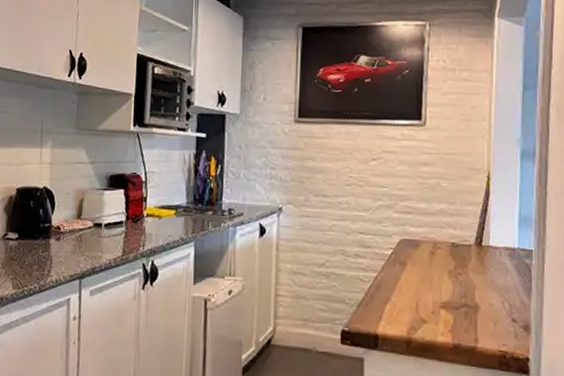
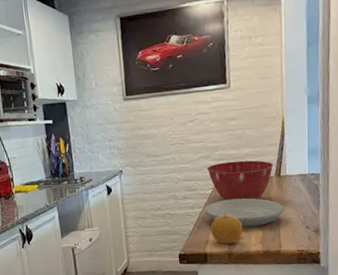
plate: none [379,265,484,309] -> present [204,198,284,228]
fruit: none [386,280,429,328] -> present [210,210,244,245]
mixing bowl: none [388,217,474,272] -> present [207,160,274,201]

